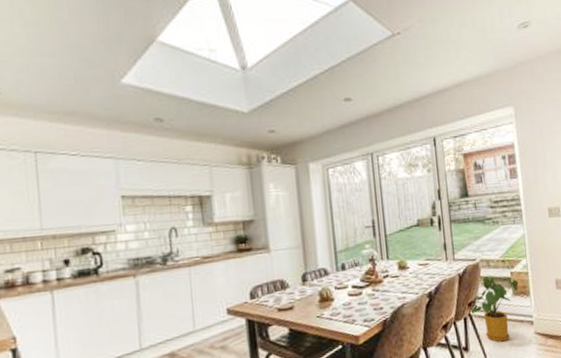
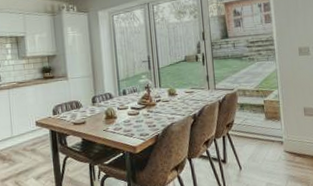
house plant: present [469,277,519,342] -> none [227,104,271,157]

